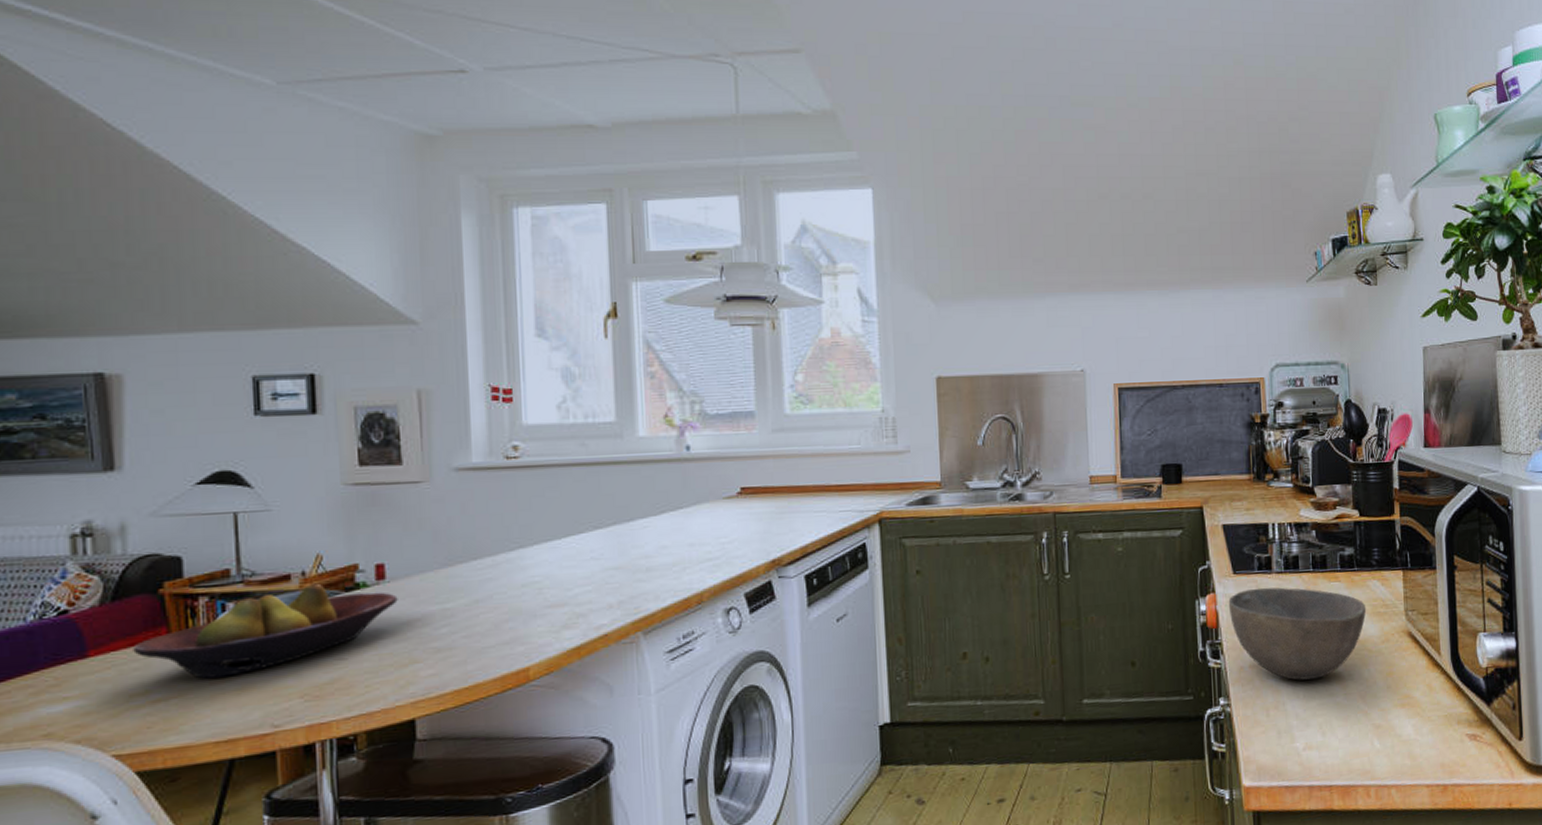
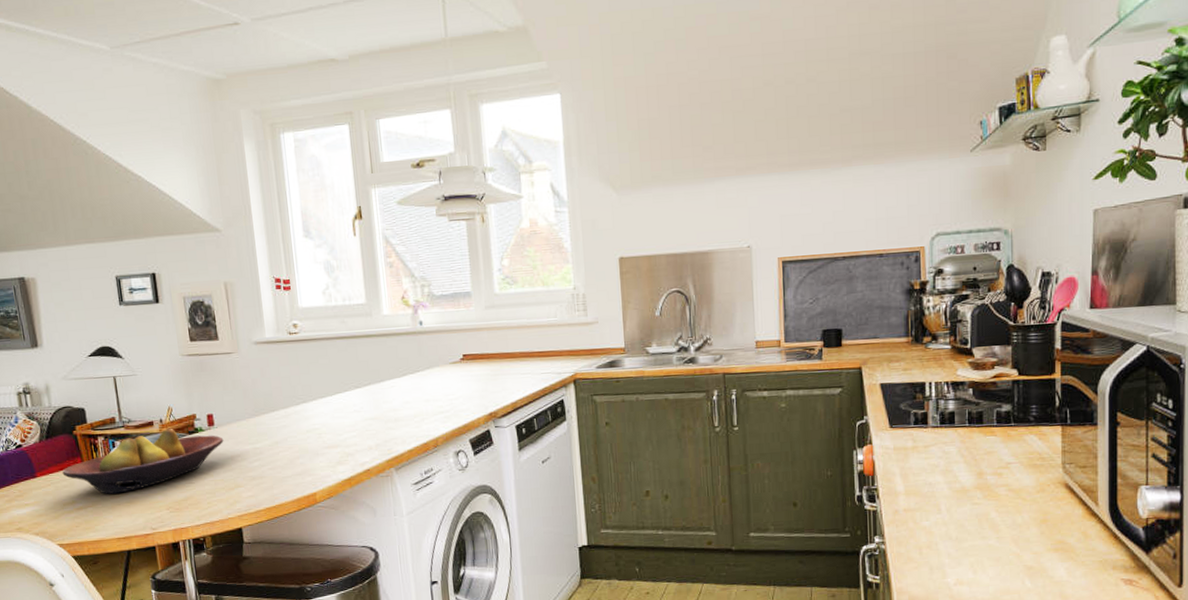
bowl: present [1228,587,1367,681] -> none [884,440,1022,524]

